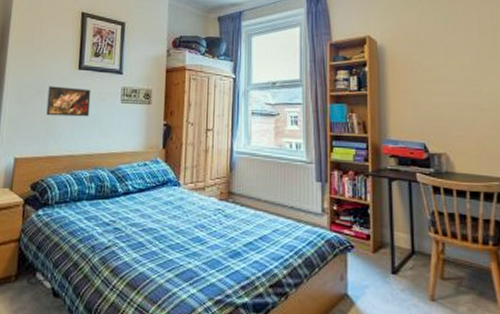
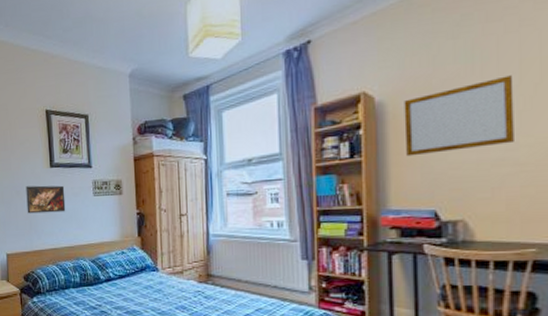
writing board: none [399,38,479,95] -> present [404,75,514,157]

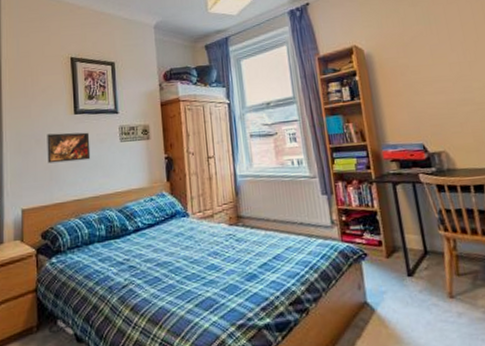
writing board: present [404,75,514,157] -> none [386,35,469,99]

